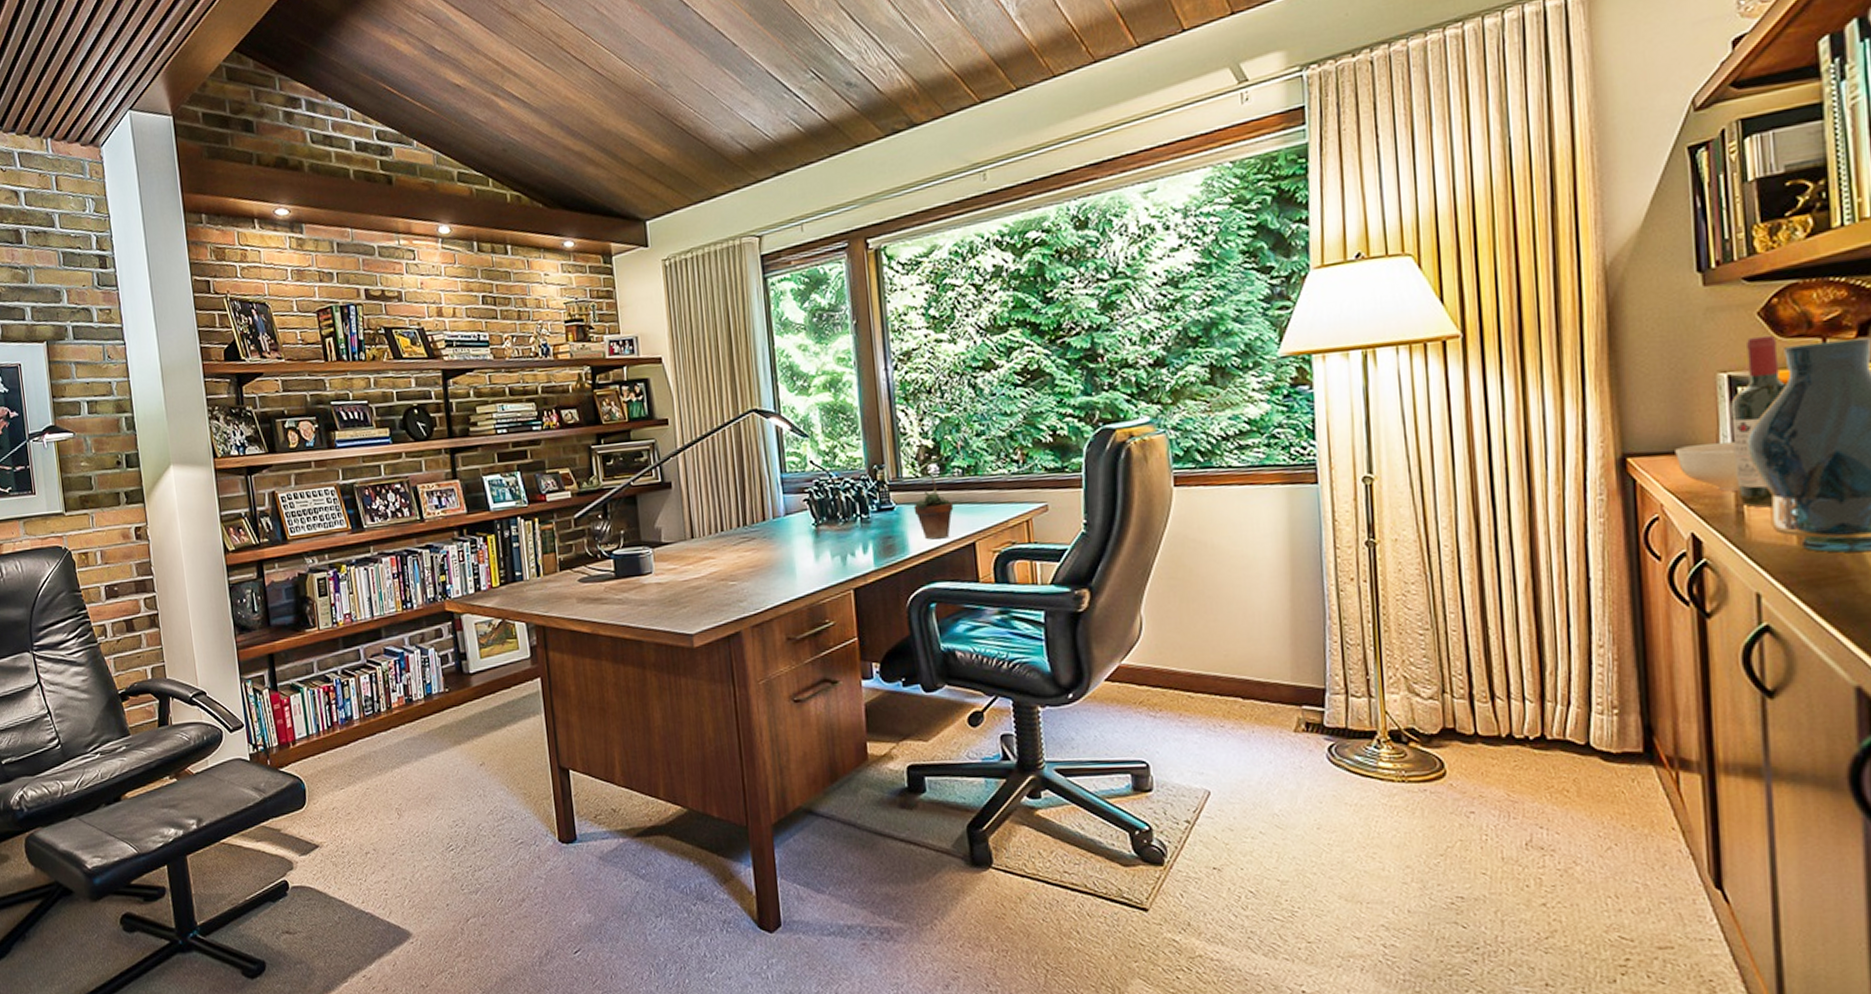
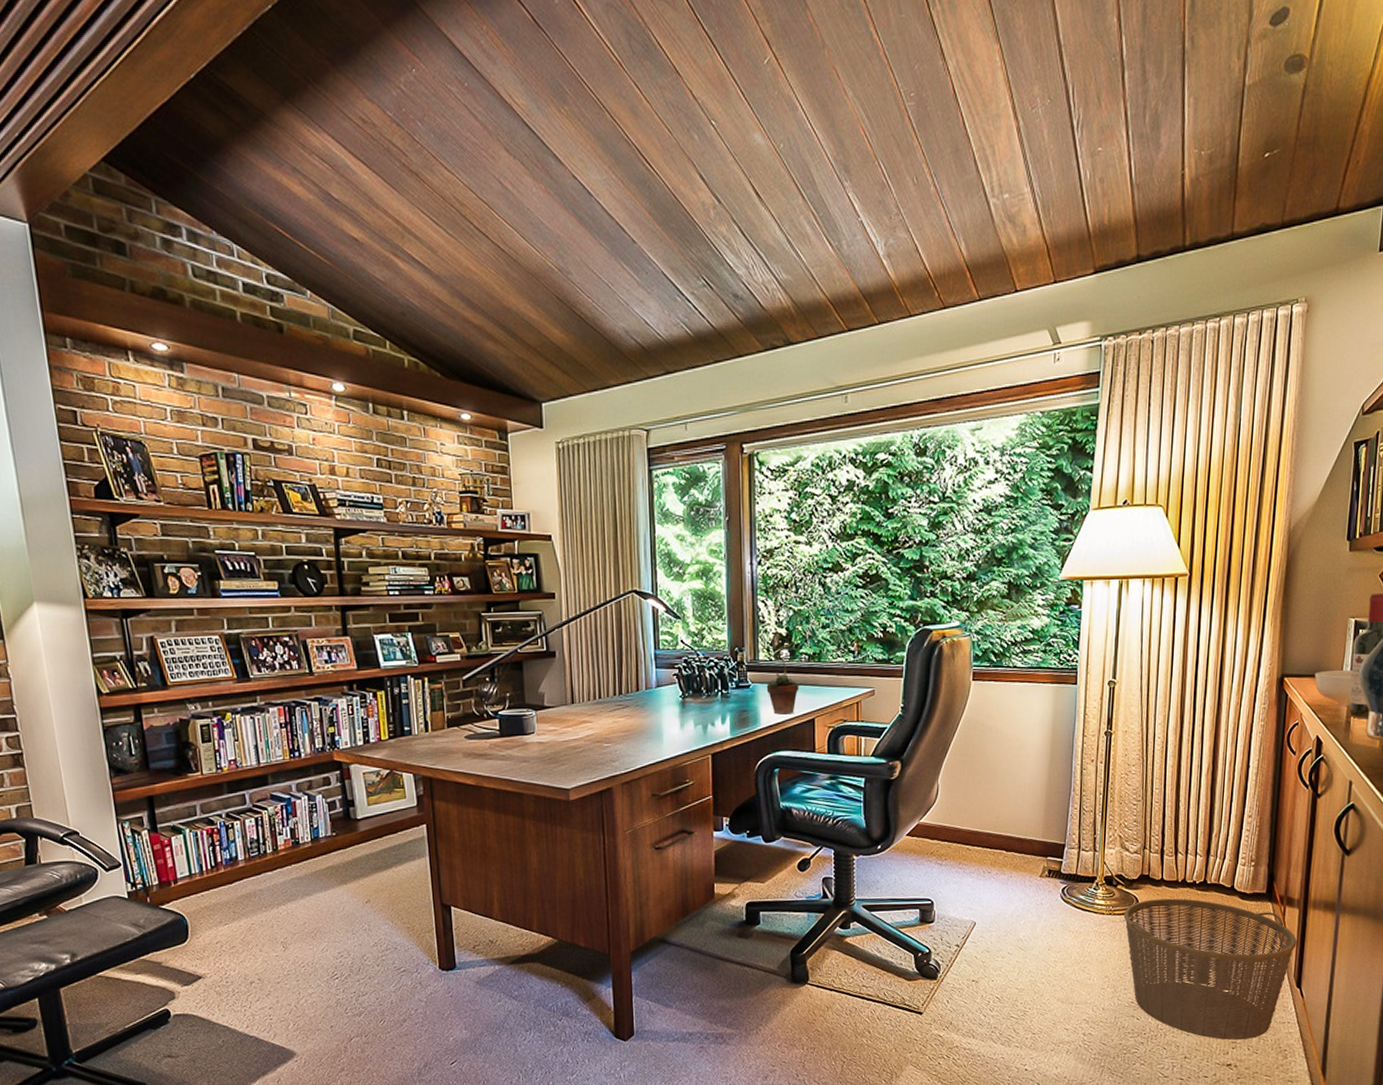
basket: none [1423,759,1705,962] -> present [1123,898,1297,1040]

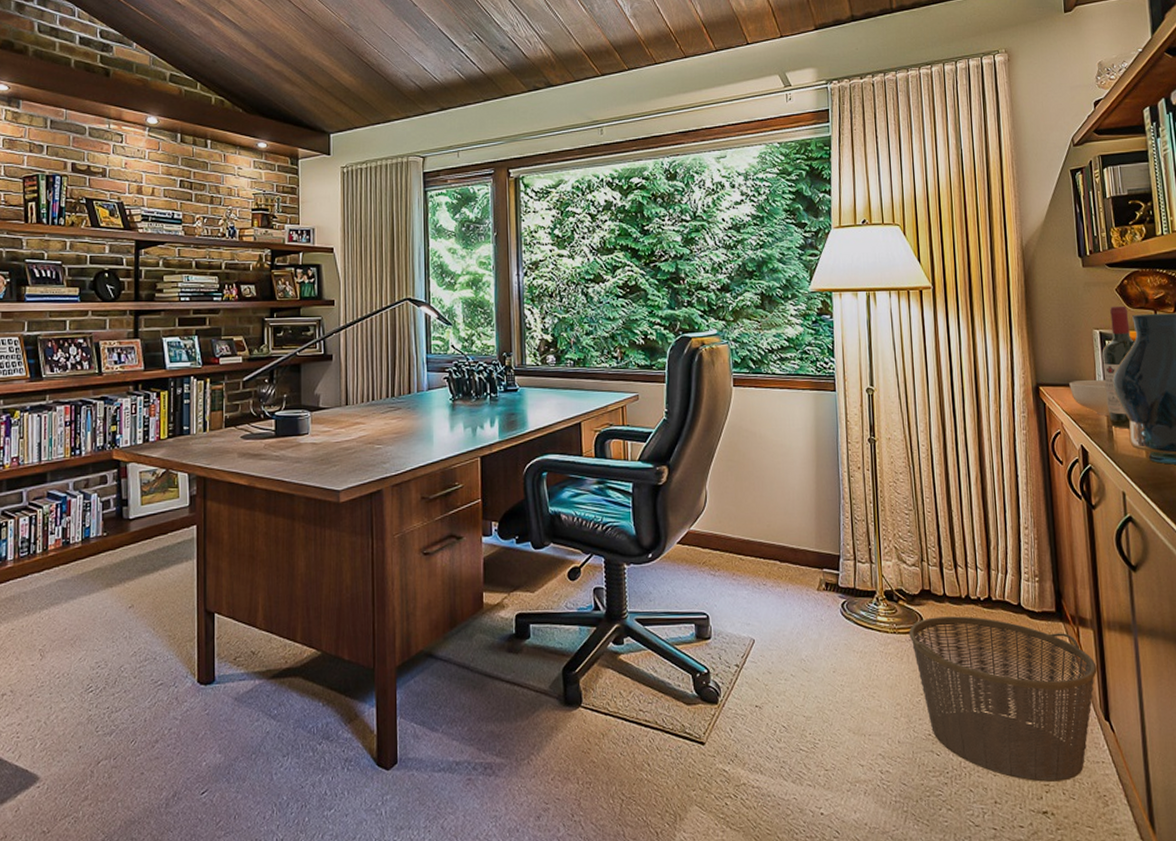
succulent plant: present [766,661,799,715] -> none [533,366,566,418]

